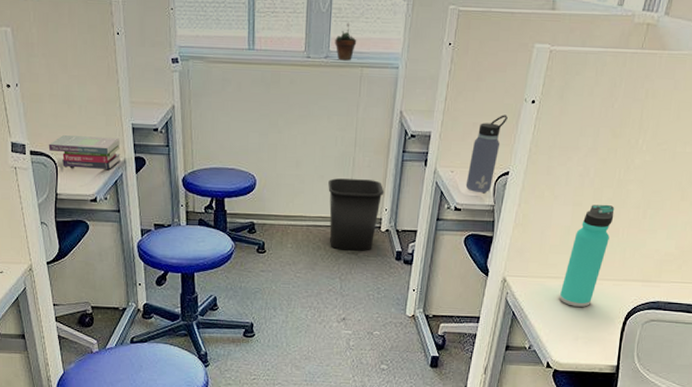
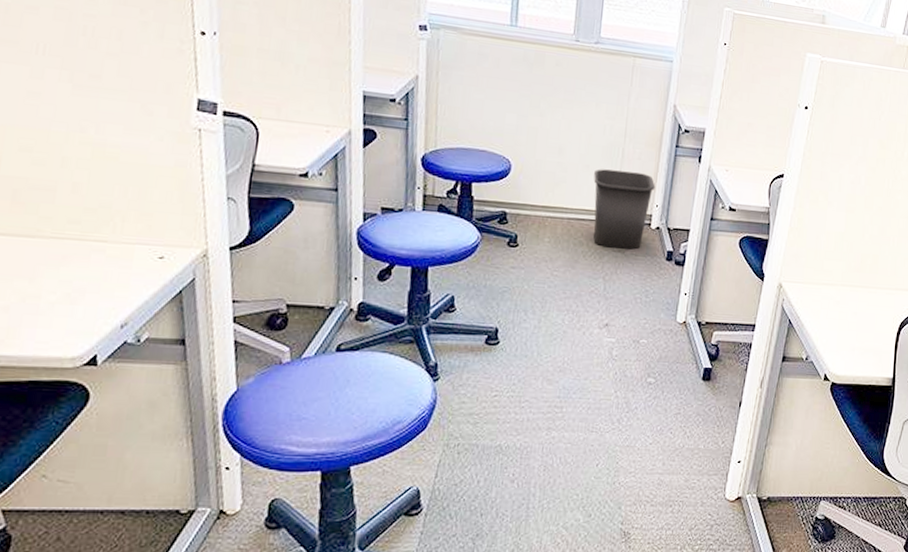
books: present [48,135,121,170] -> none [249,96,347,142]
succulent plant: present [335,22,357,61] -> none [606,11,630,50]
water bottle: present [465,115,508,193] -> none [740,117,782,195]
thermos bottle: present [559,204,615,307] -> none [835,212,885,316]

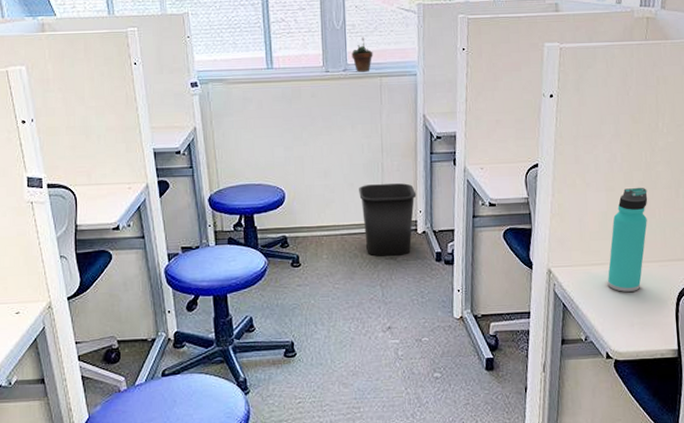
succulent plant: none [606,11,630,50] -> present [351,37,373,72]
thermos bottle: none [835,212,885,316] -> present [607,187,648,292]

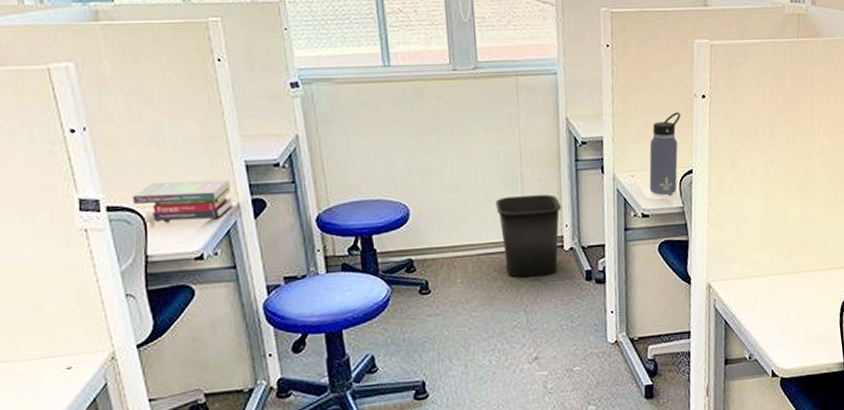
books: none [66,163,143,198] -> present [132,179,233,222]
succulent plant: present [351,37,373,72] -> none [482,31,507,71]
water bottle: none [497,110,529,187] -> present [649,112,681,196]
thermos bottle: present [607,187,648,292] -> none [769,192,808,305]

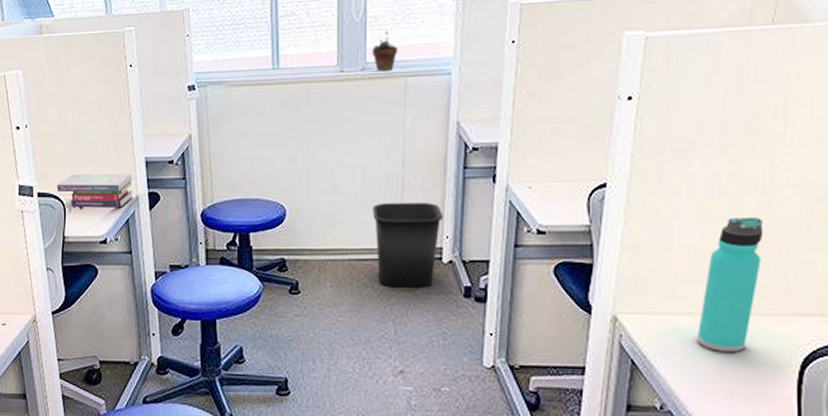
succulent plant: none [482,31,507,71] -> present [372,30,398,72]
water bottle: present [649,112,681,196] -> none [549,116,597,212]
thermos bottle: none [769,192,808,305] -> present [696,216,764,352]

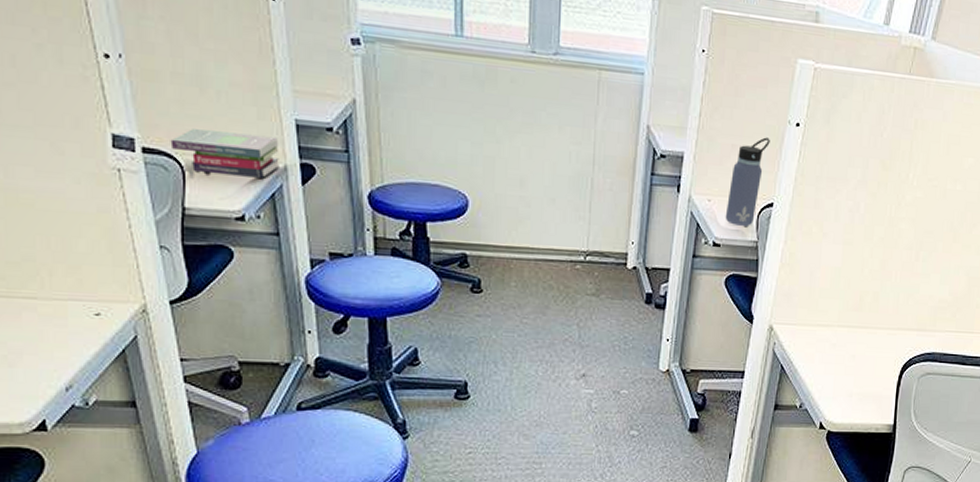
succulent plant: present [372,30,398,72] -> none [566,14,593,61]
waste bin: present [373,203,443,288] -> none [561,202,630,293]
water bottle: none [549,116,597,212] -> present [725,137,770,227]
thermos bottle: present [696,216,764,352] -> none [831,244,887,359]

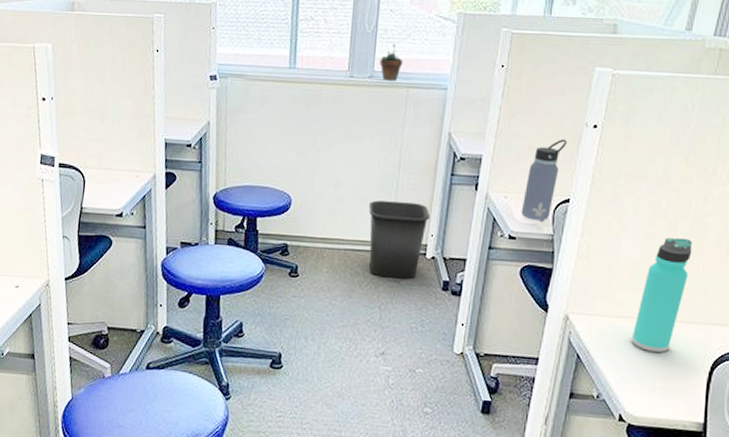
books: present [170,129,279,180] -> none [78,149,152,185]
waste bin: none [561,202,630,293] -> present [369,200,430,280]
succulent plant: none [566,14,593,61] -> present [380,43,403,81]
thermos bottle: none [831,244,887,359] -> present [631,238,693,352]

